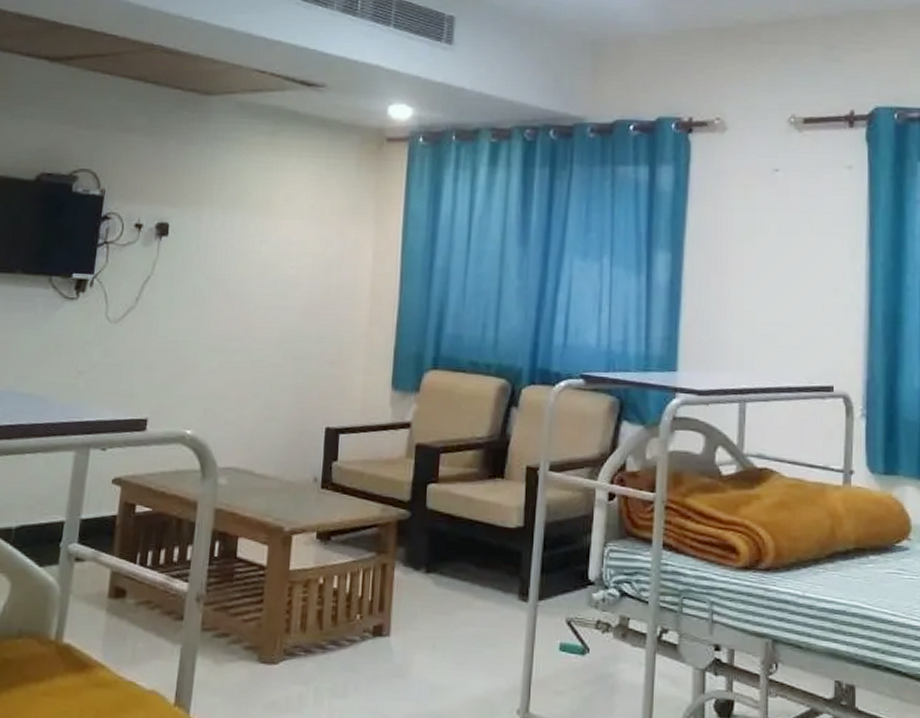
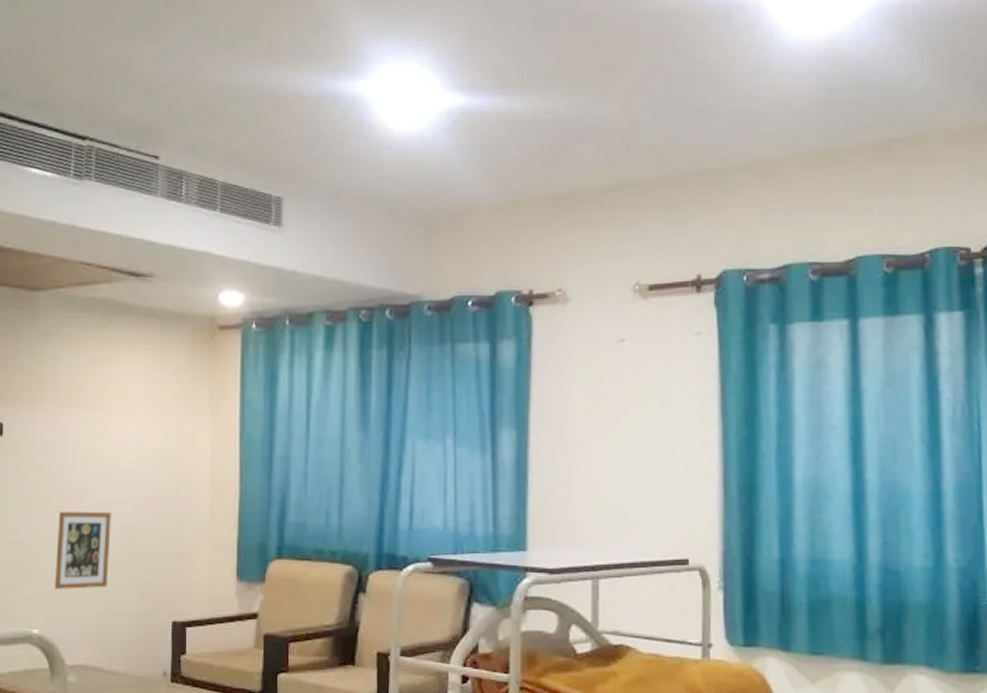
picture frame: none [211,314,271,392] -> present [55,512,111,589]

